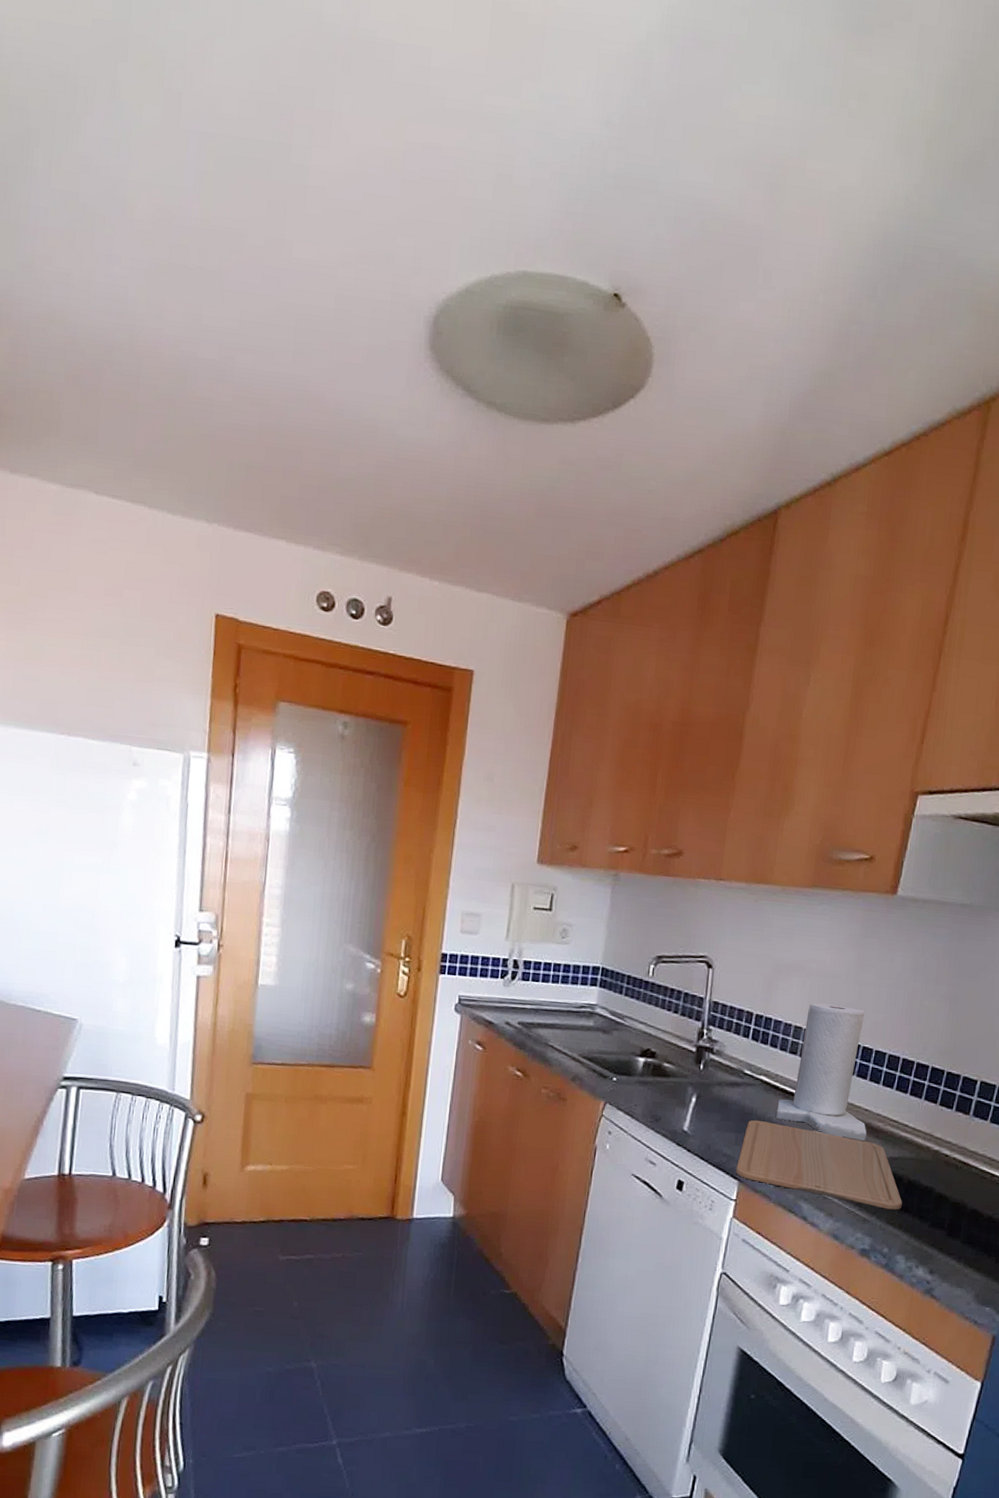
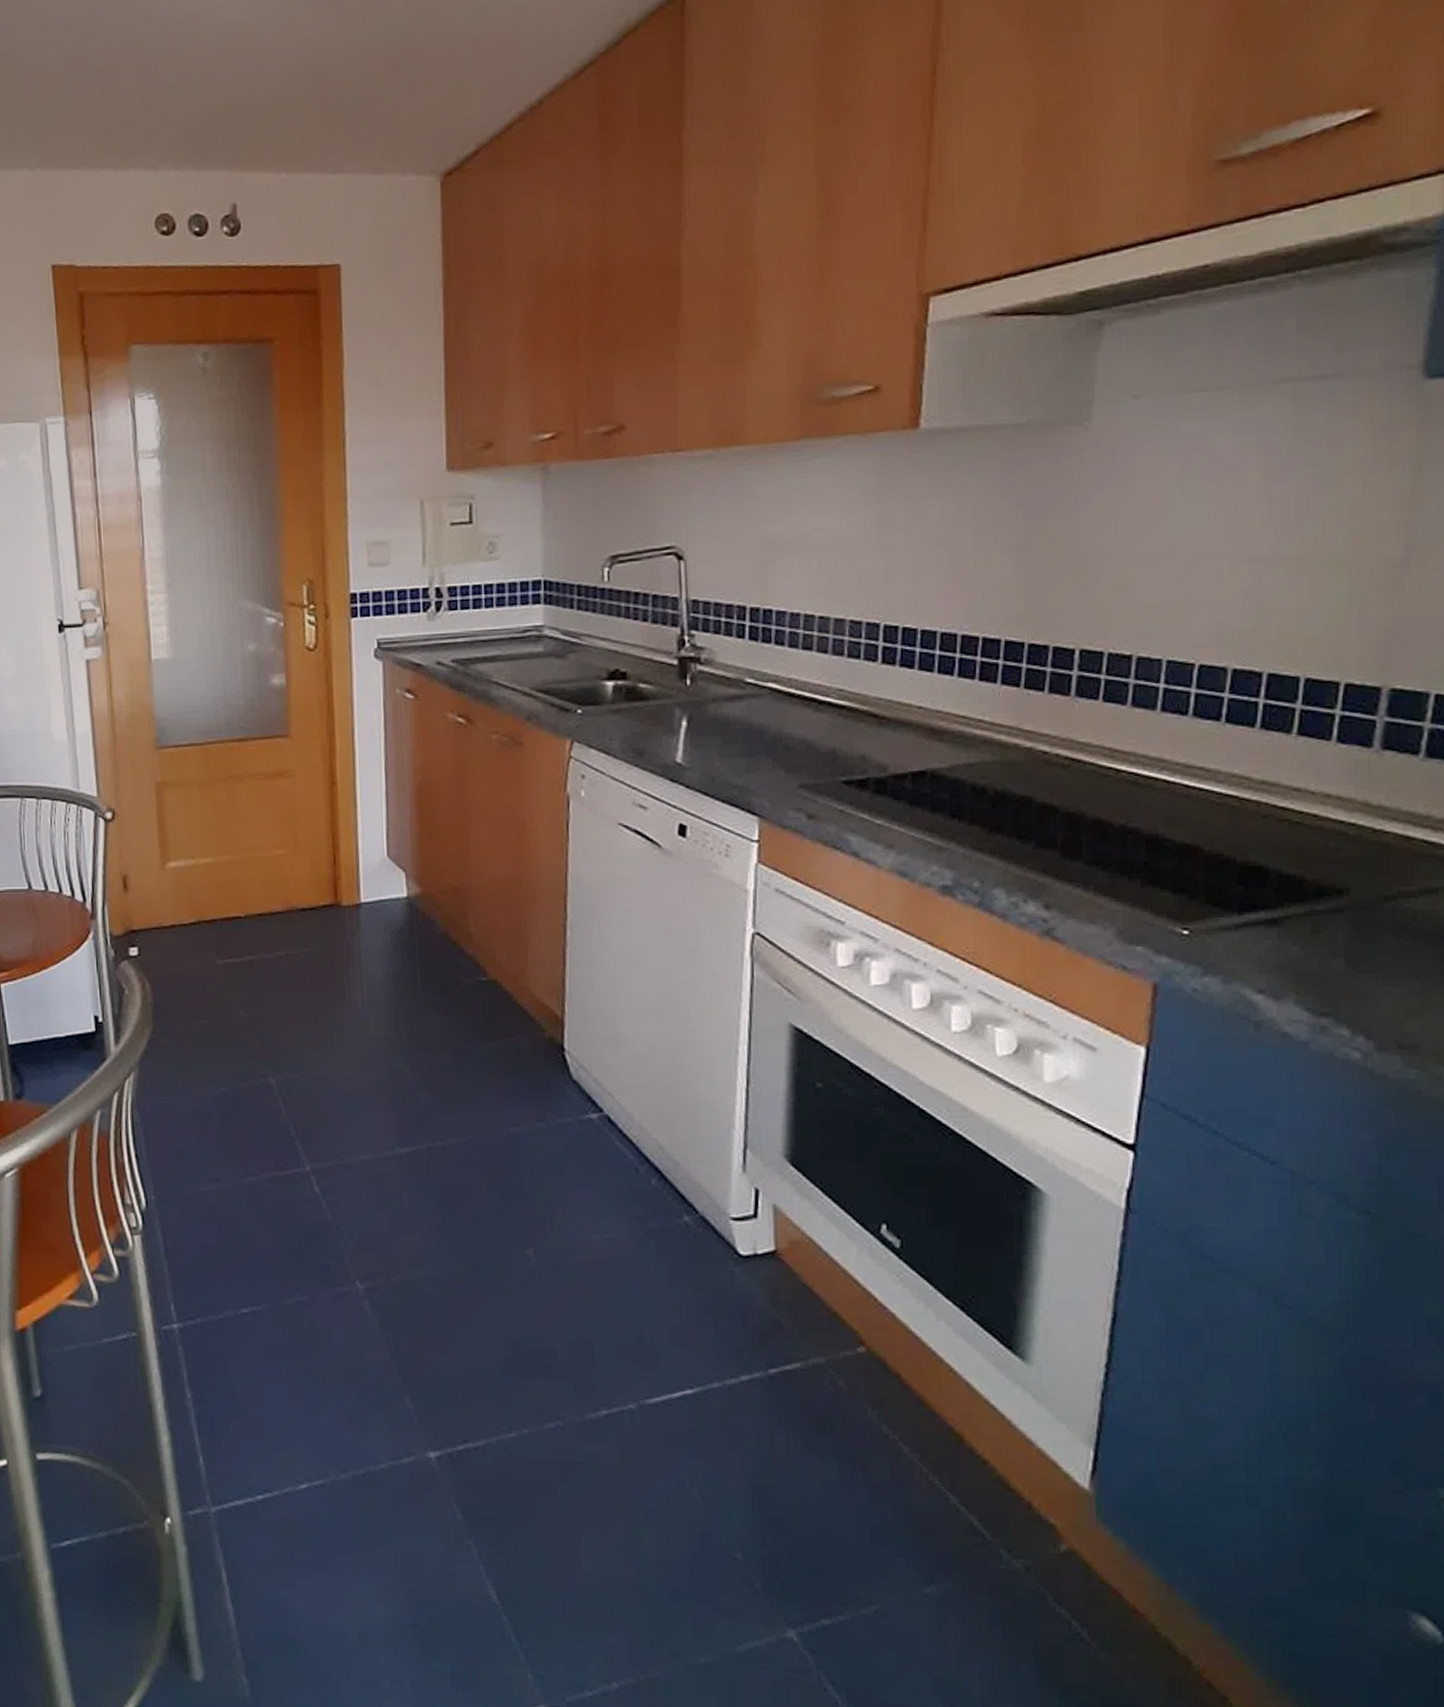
chopping board: present [736,1120,902,1210] -> none [753,738,990,832]
paper towel: present [776,1002,867,1142] -> none [796,579,925,748]

